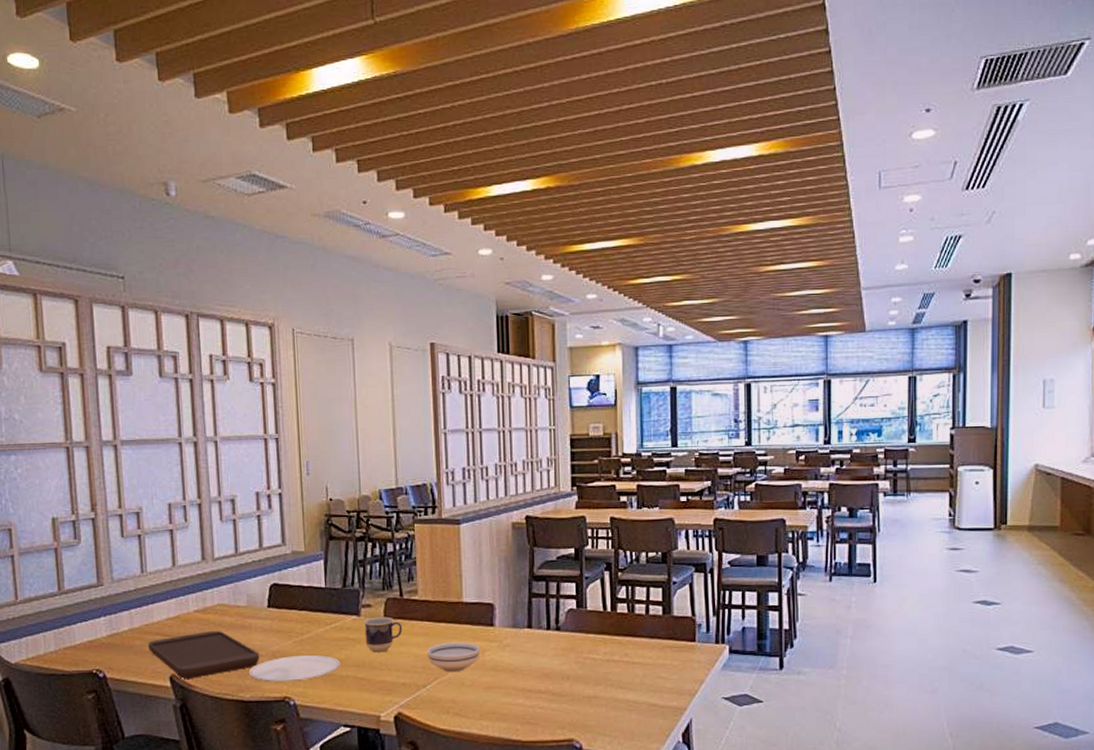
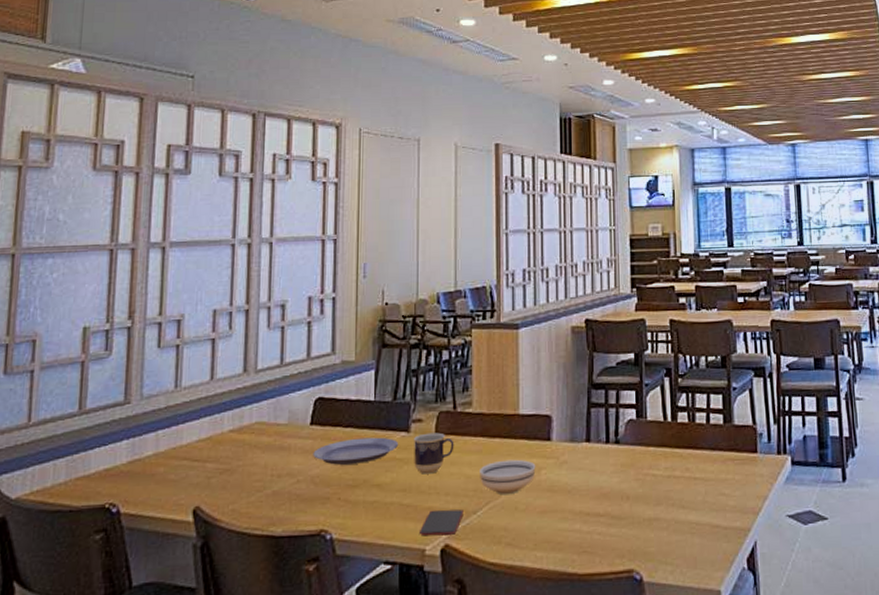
tray: present [148,630,260,679] -> none [173,452,297,512]
plate: present [248,654,340,682] -> none [282,478,385,513]
plate: none [272,619,351,643] -> present [313,437,399,465]
smartphone: none [374,683,414,705] -> present [420,509,464,537]

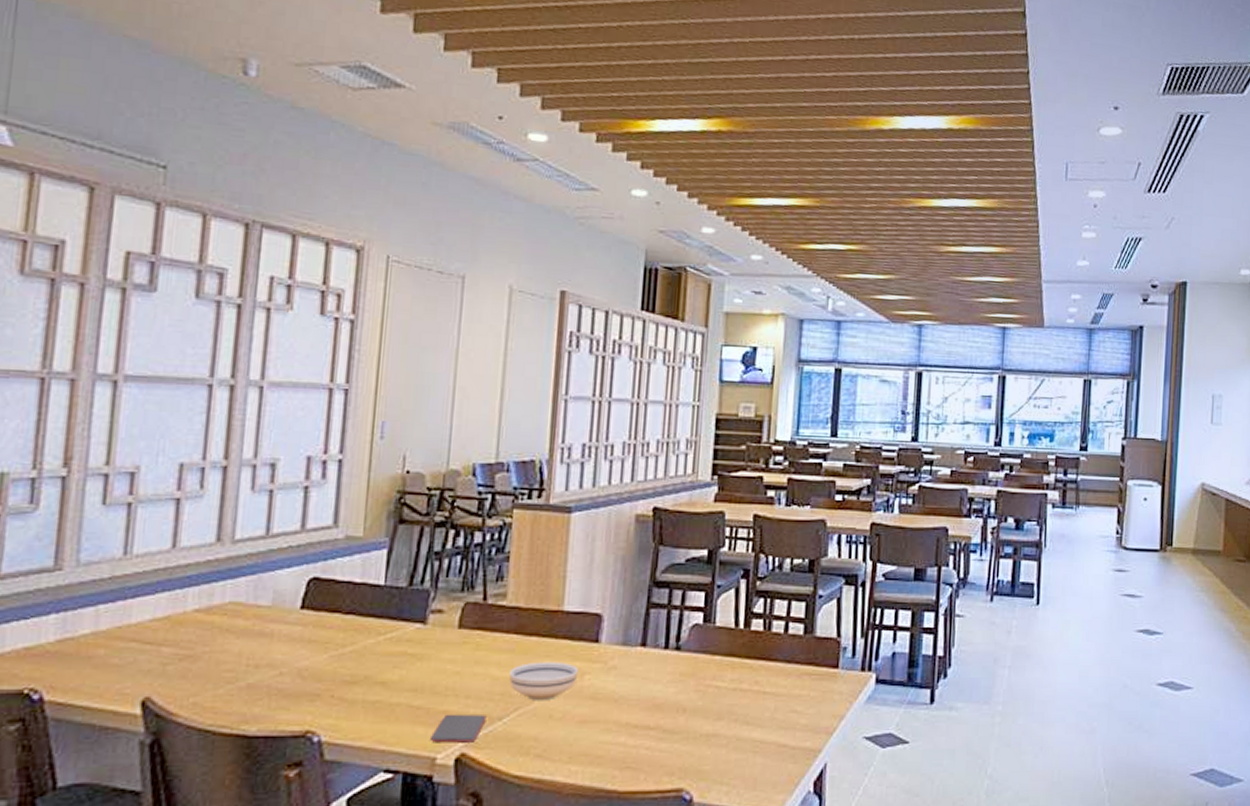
plate: present [313,437,399,465] -> none [302,627,412,657]
cup: present [414,432,454,474] -> none [429,626,481,673]

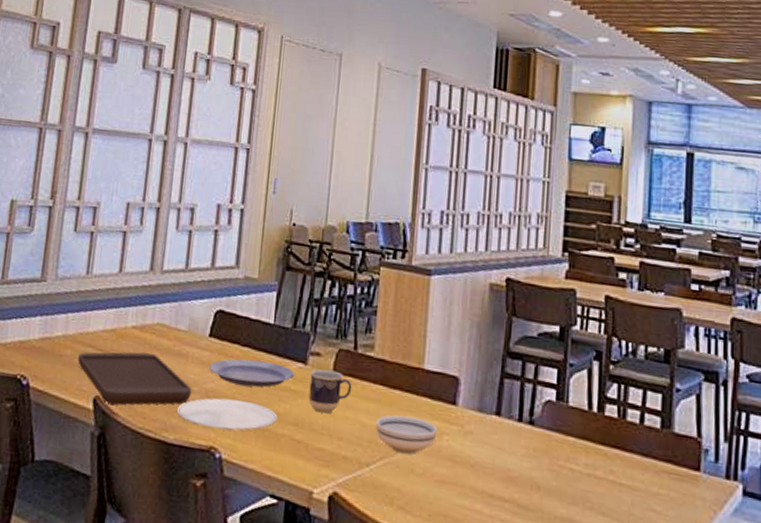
tray: none [116,637,280,704] -> present [78,352,192,405]
plate: none [259,674,391,711] -> present [176,398,277,432]
plate: none [302,627,412,657] -> present [209,358,295,387]
cup: none [429,626,481,673] -> present [308,369,352,414]
smartphone: present [431,714,487,743] -> none [309,451,356,483]

